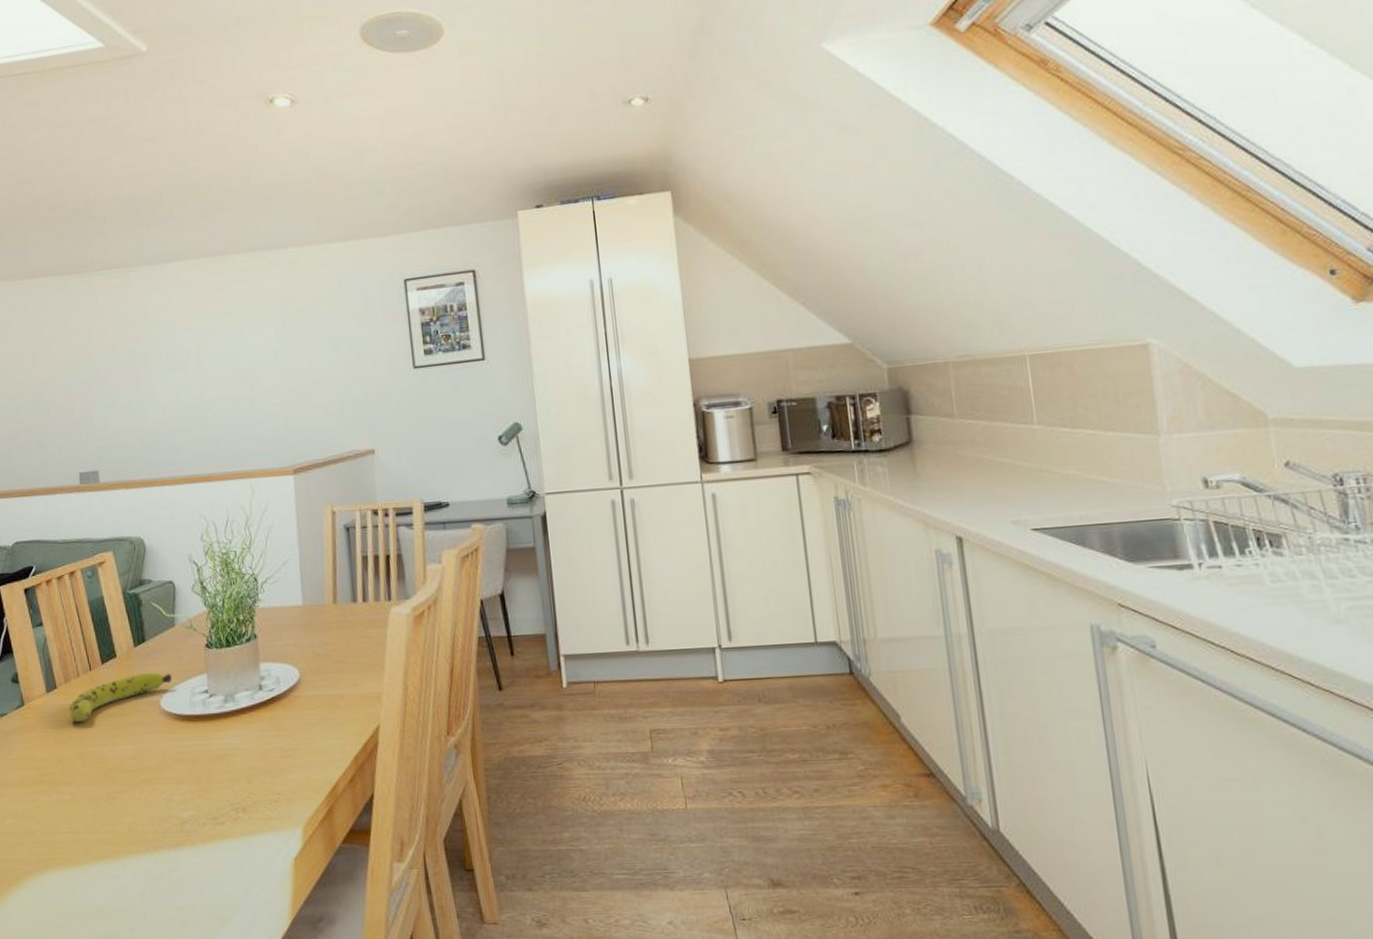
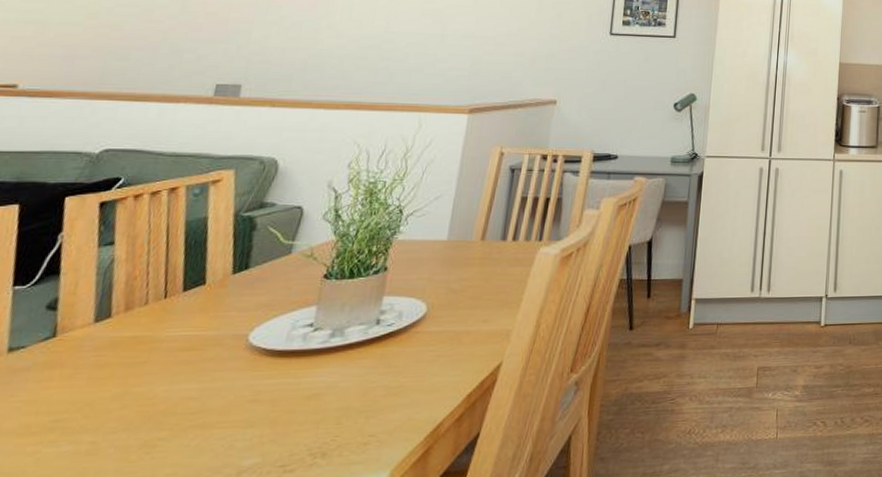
fruit: present [69,672,172,723] -> none [120,303,273,358]

